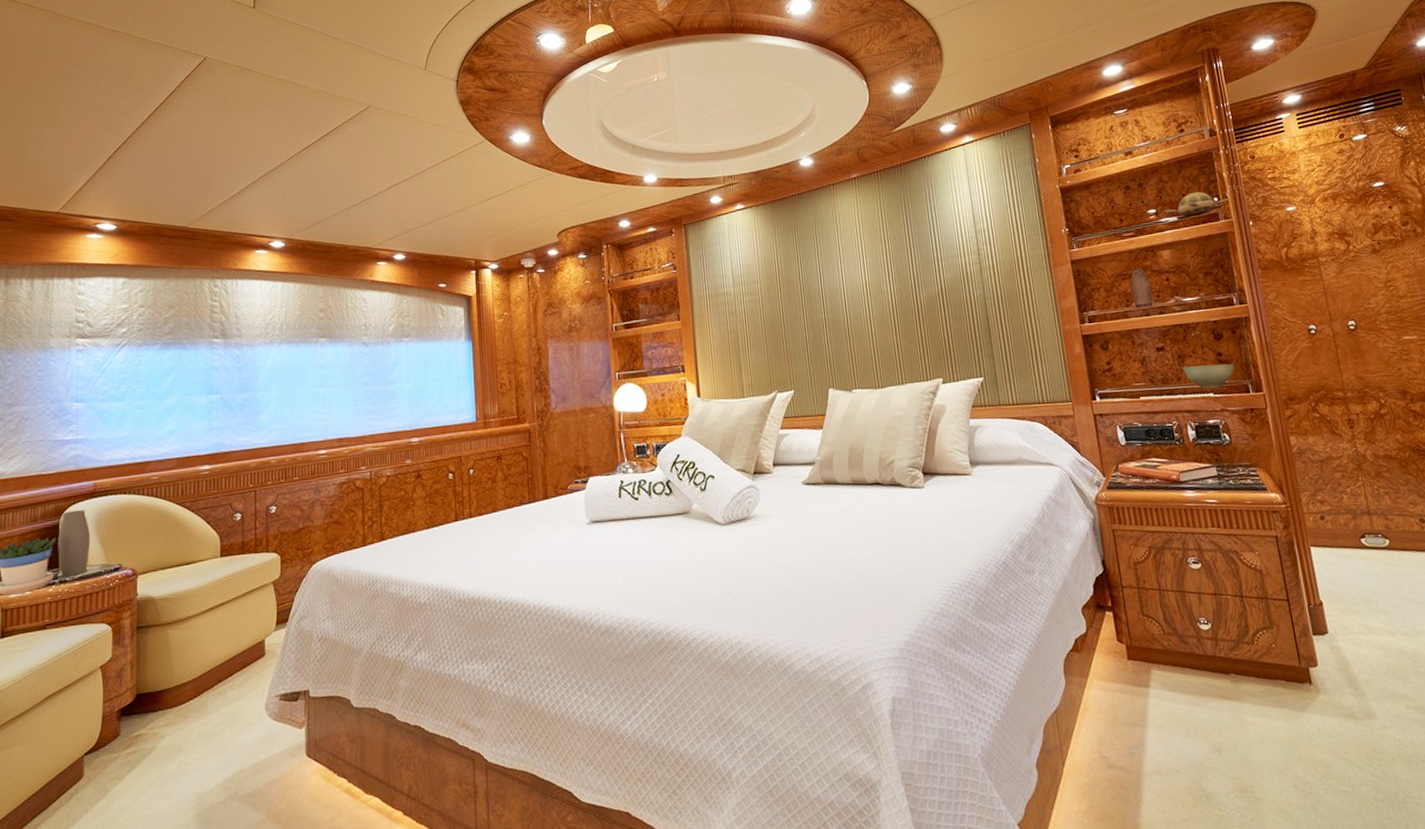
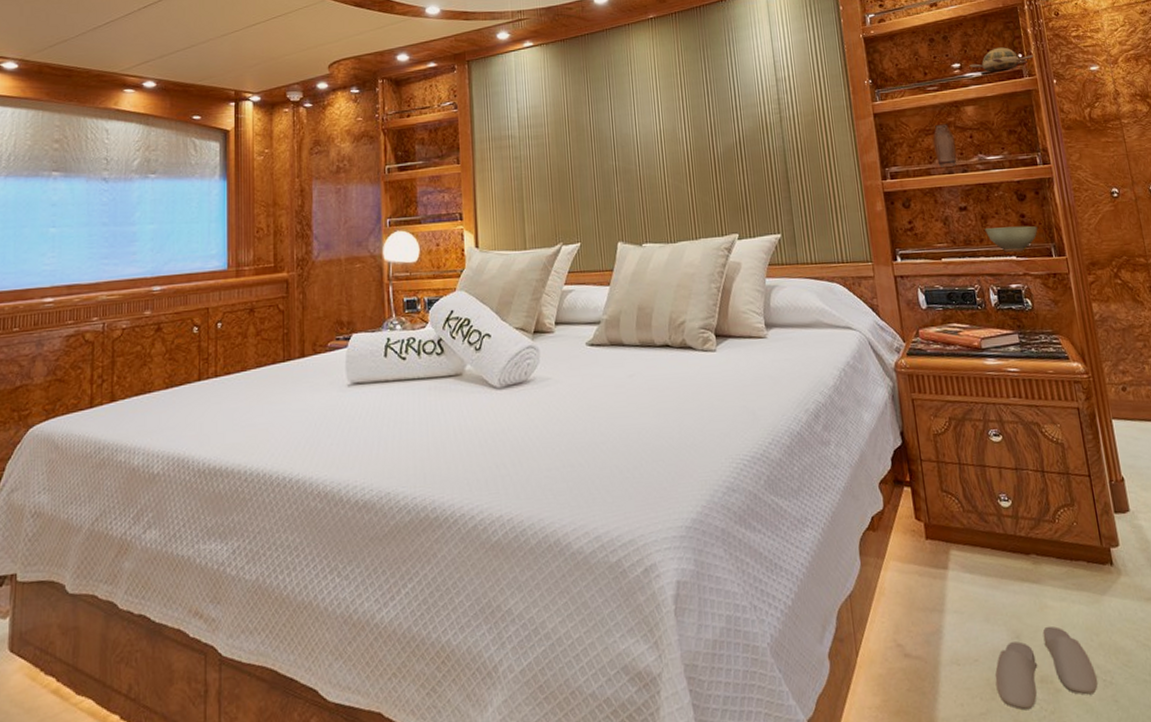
slippers: none [1196,740,1297,818] -> present [995,626,1098,711]

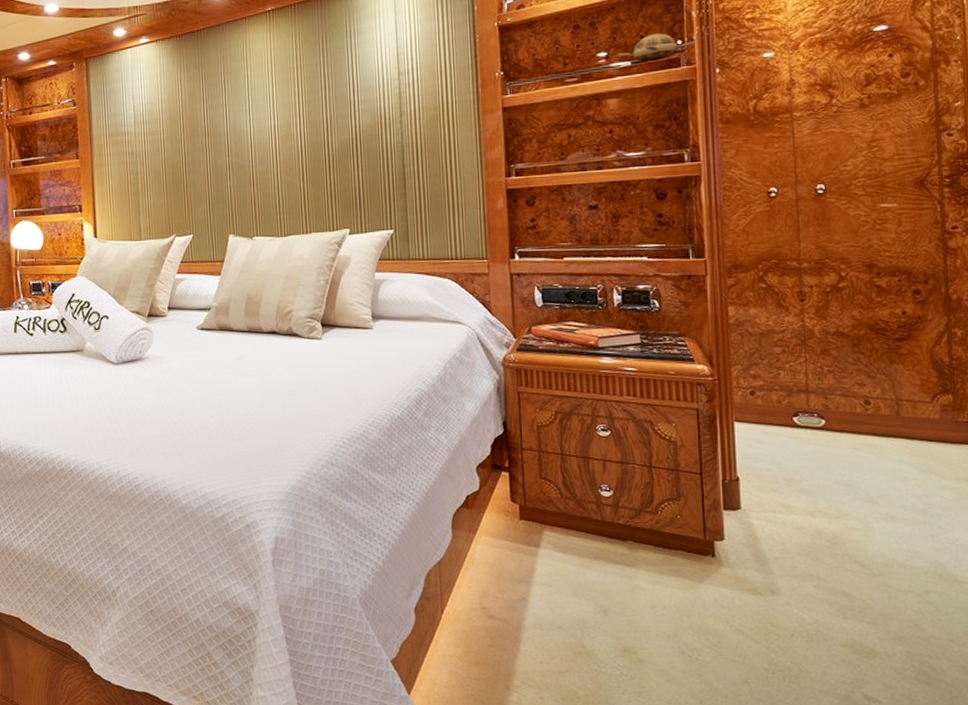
vase: present [933,124,957,169] -> none [566,118,593,165]
bowl: present [984,226,1038,252] -> none [615,226,676,253]
slippers: present [995,626,1098,711] -> none [577,604,682,674]

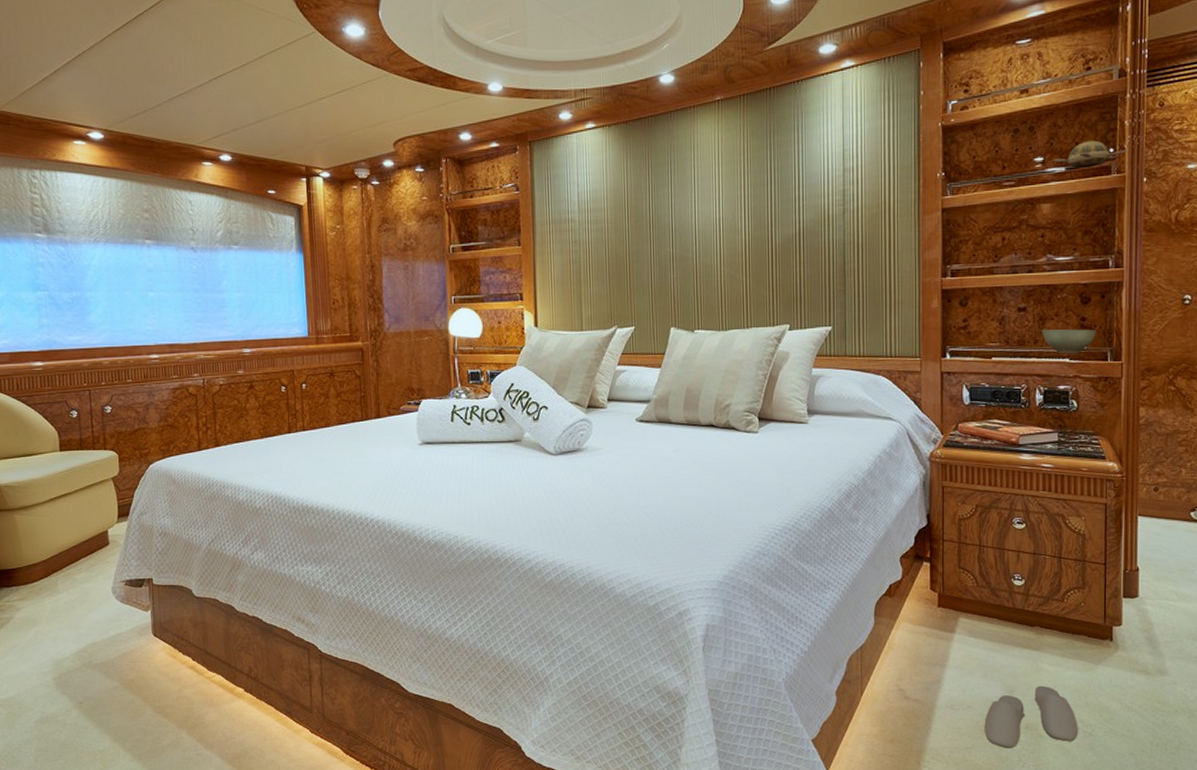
slippers: none [577,604,682,674] -> present [984,685,1078,749]
bowl: none [615,226,676,253] -> present [1041,329,1097,355]

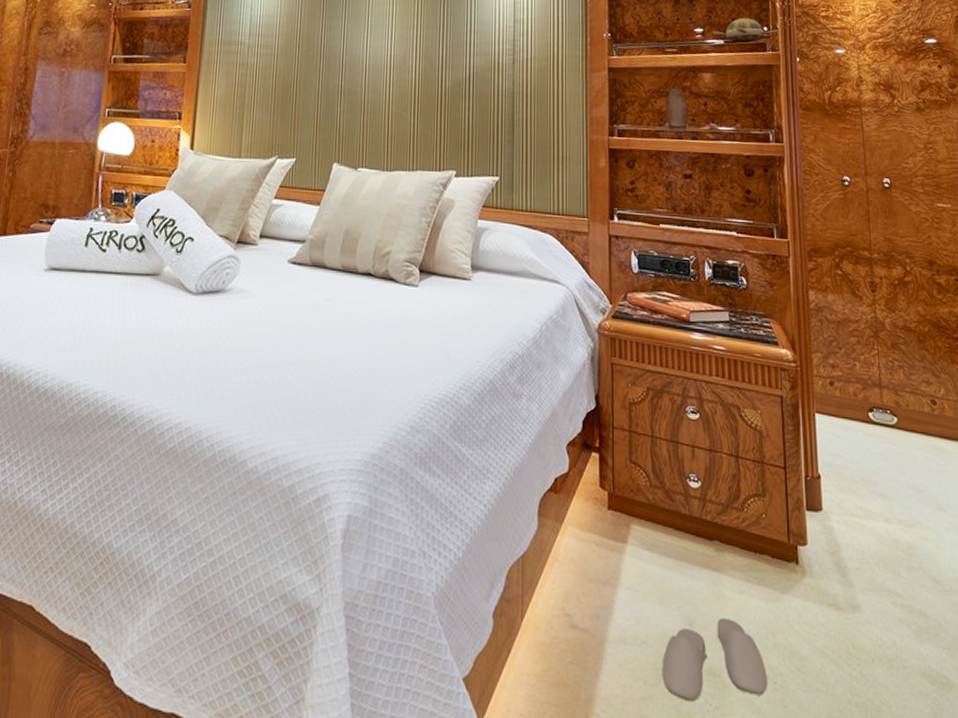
vase: none [1000,221,1025,268] -> present [665,87,689,133]
bowl: present [1041,329,1097,355] -> none [707,200,762,229]

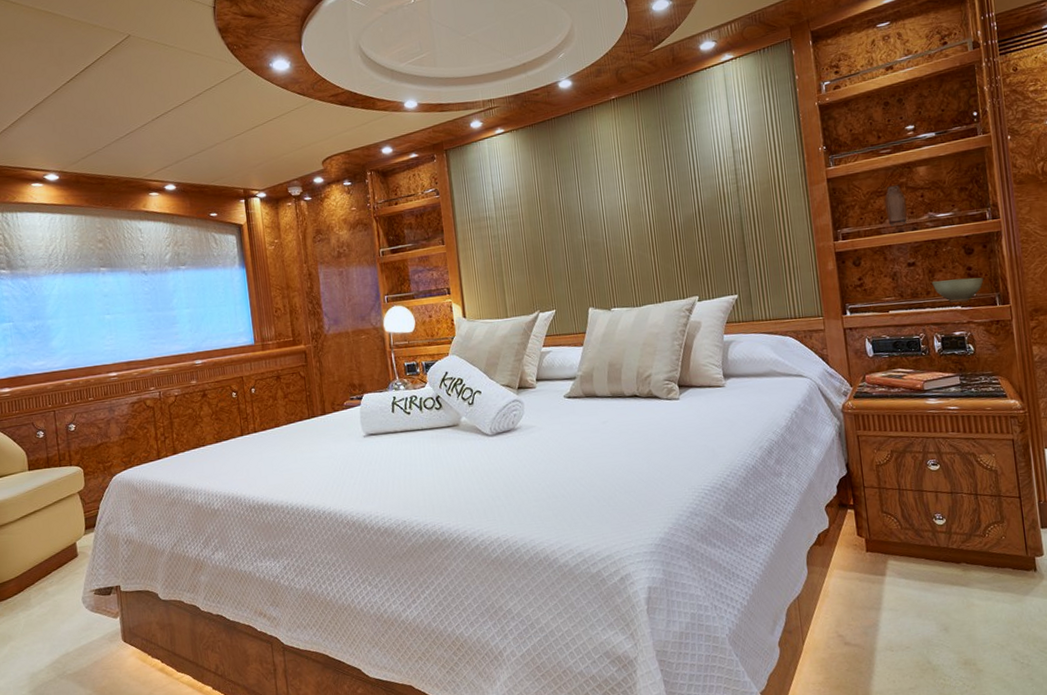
slippers: present [661,617,767,702] -> none [924,620,1016,686]
bowl: none [707,200,762,229] -> present [932,277,984,303]
decorative figurine: present [712,17,779,43] -> none [923,106,989,132]

